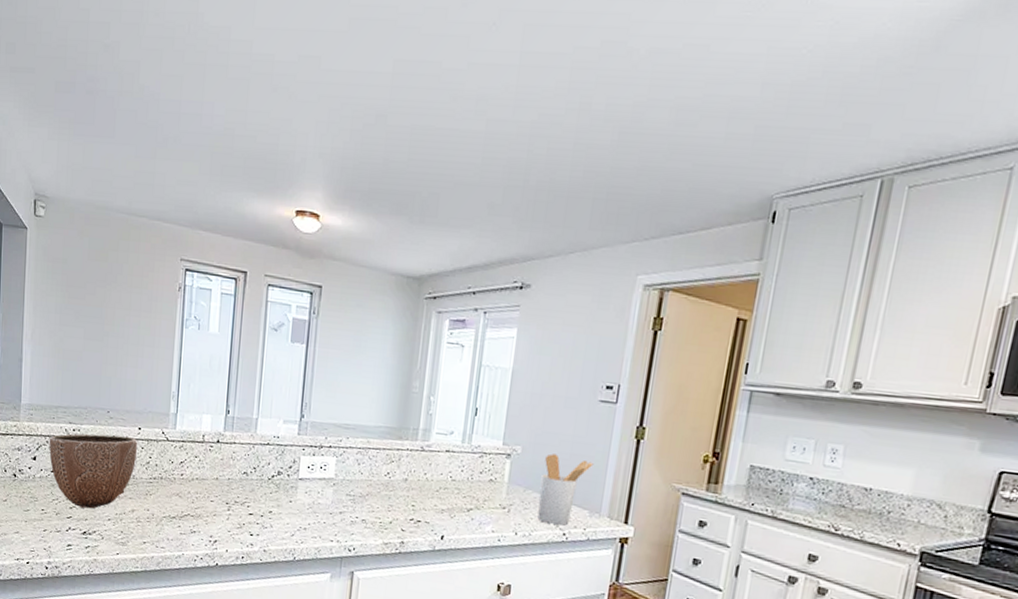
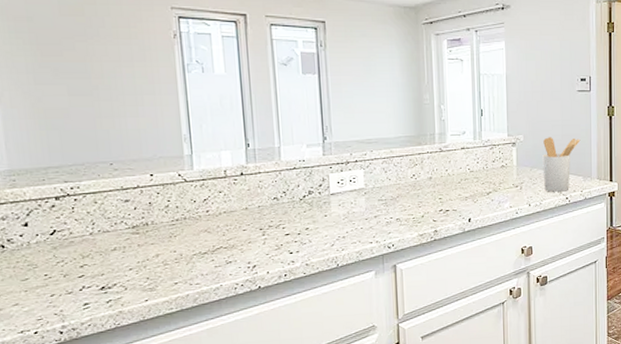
decorative bowl: present [49,433,138,509] -> none [42,185,153,264]

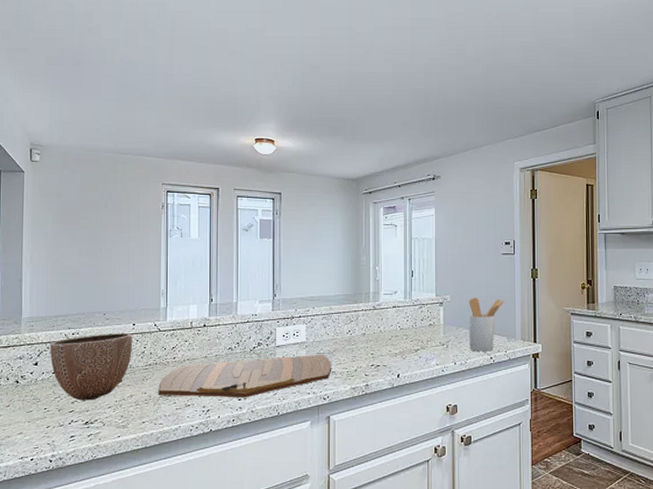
decorative bowl: none [42,185,153,264] -> present [50,333,133,401]
cutting board: none [190,200,396,253] -> present [158,354,332,398]

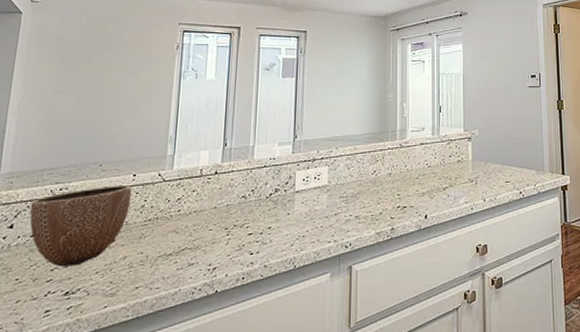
cutting board: present [158,354,332,398] -> none [157,197,356,255]
utensil holder: present [468,298,505,351] -> none [496,131,533,187]

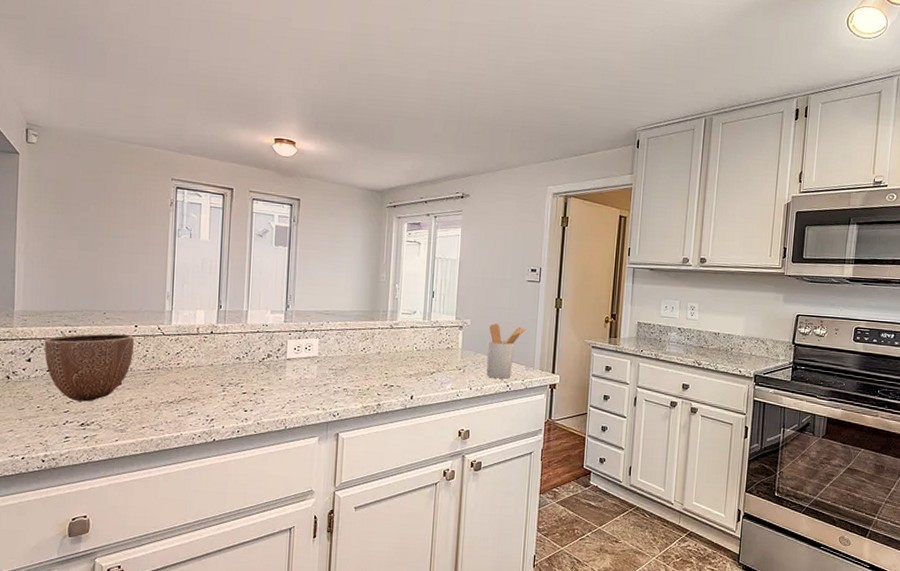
utensil holder: none [496,131,533,187] -> present [486,323,526,379]

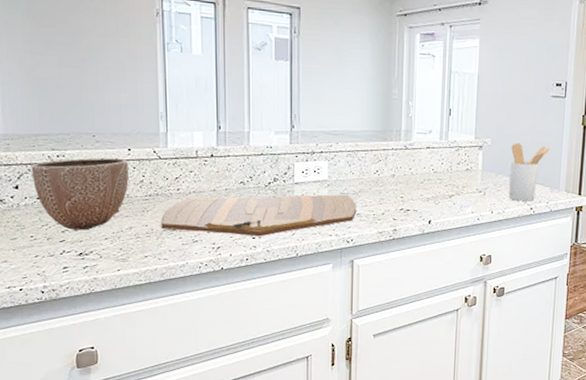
cutting board: none [160,370,344,410] -> present [161,194,357,237]

